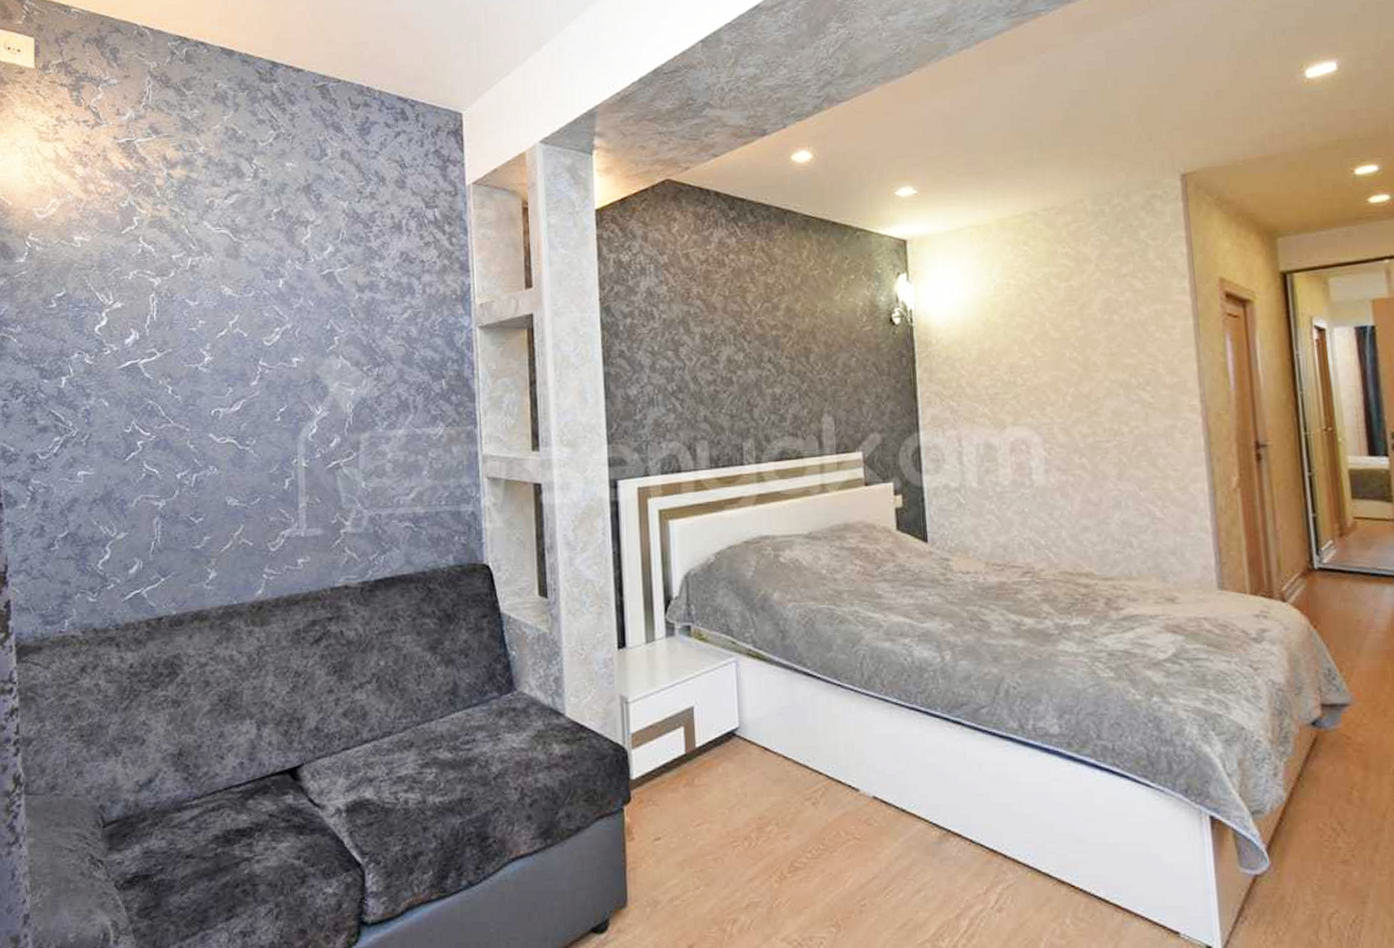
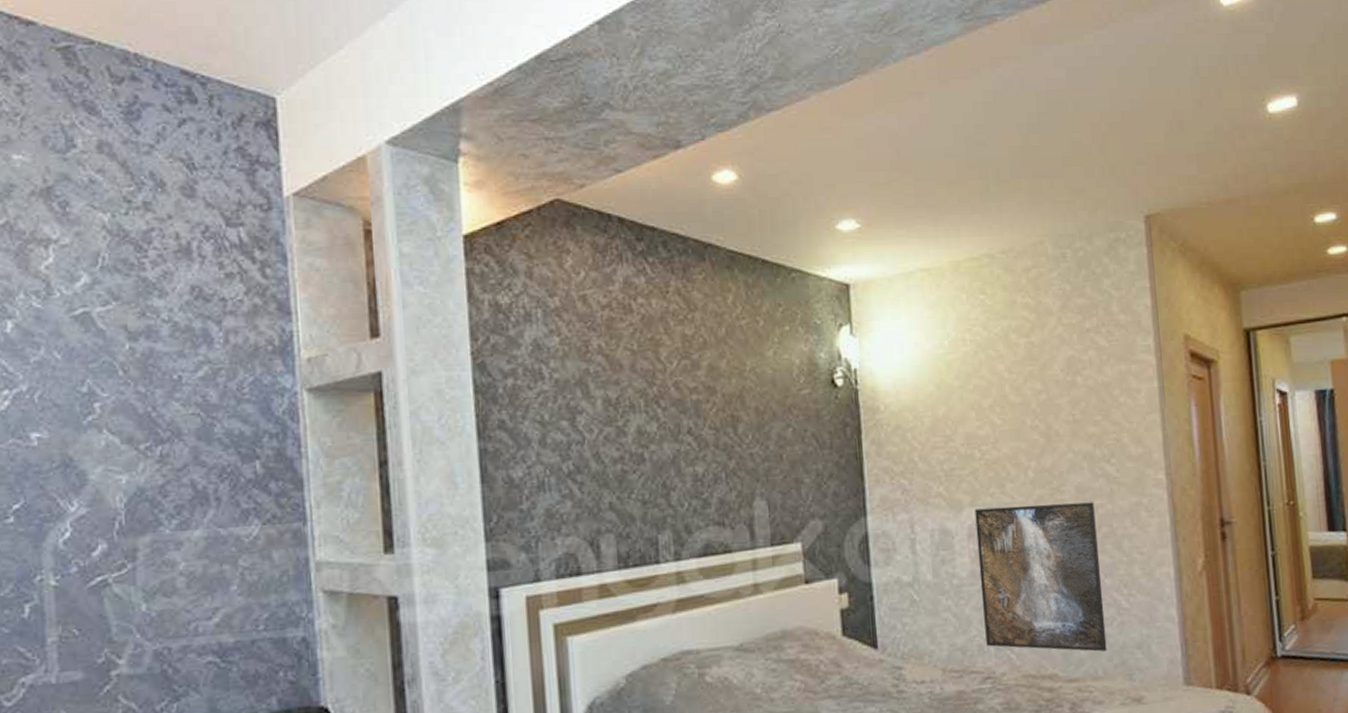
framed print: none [1016,424,1142,555] -> present [974,502,1107,652]

